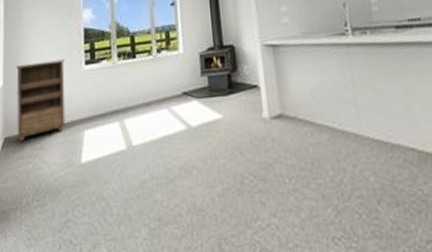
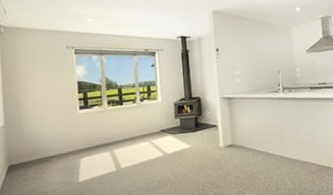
bookshelf: present [16,59,65,142] -> none [16,105,64,168]

